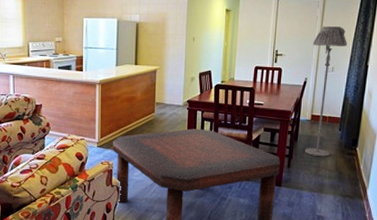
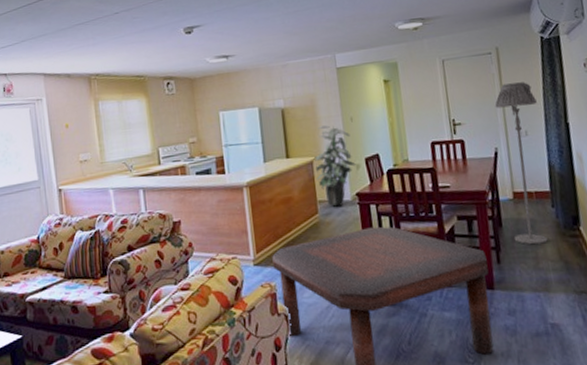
indoor plant: none [156,42,191,109] -> present [312,125,356,207]

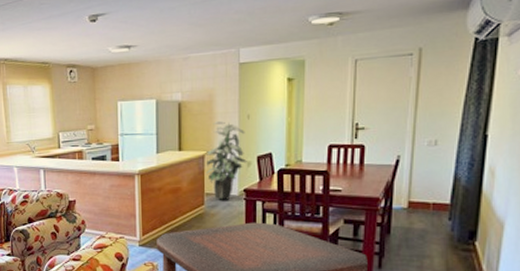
floor lamp: present [494,82,548,245] -> none [400,88,455,254]

